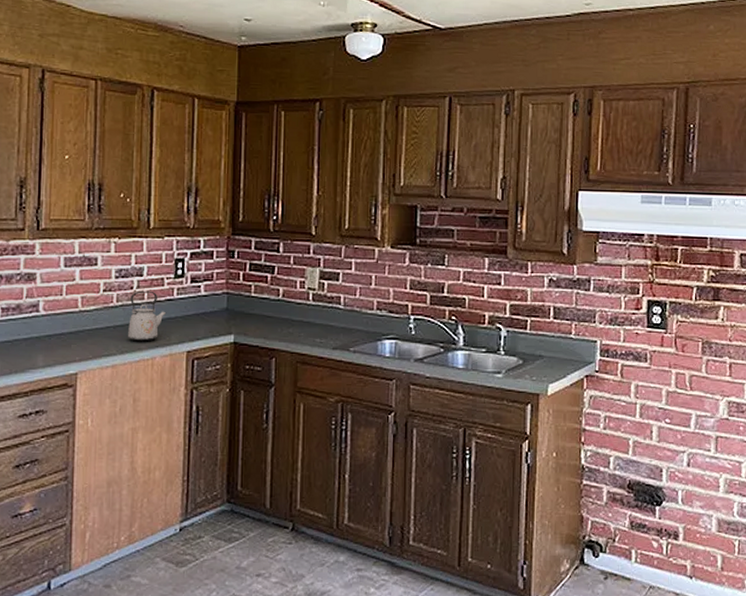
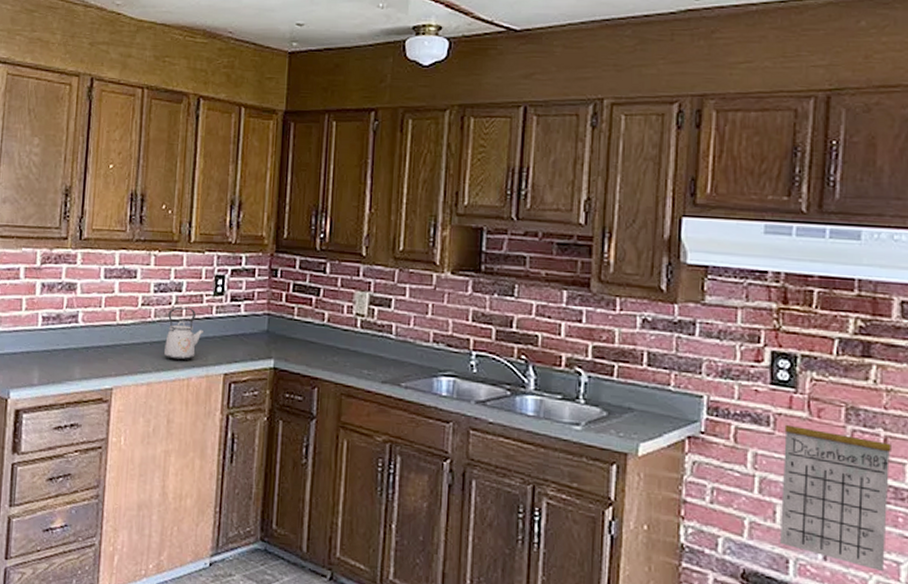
calendar: none [656,341,735,471] -> present [780,405,891,572]

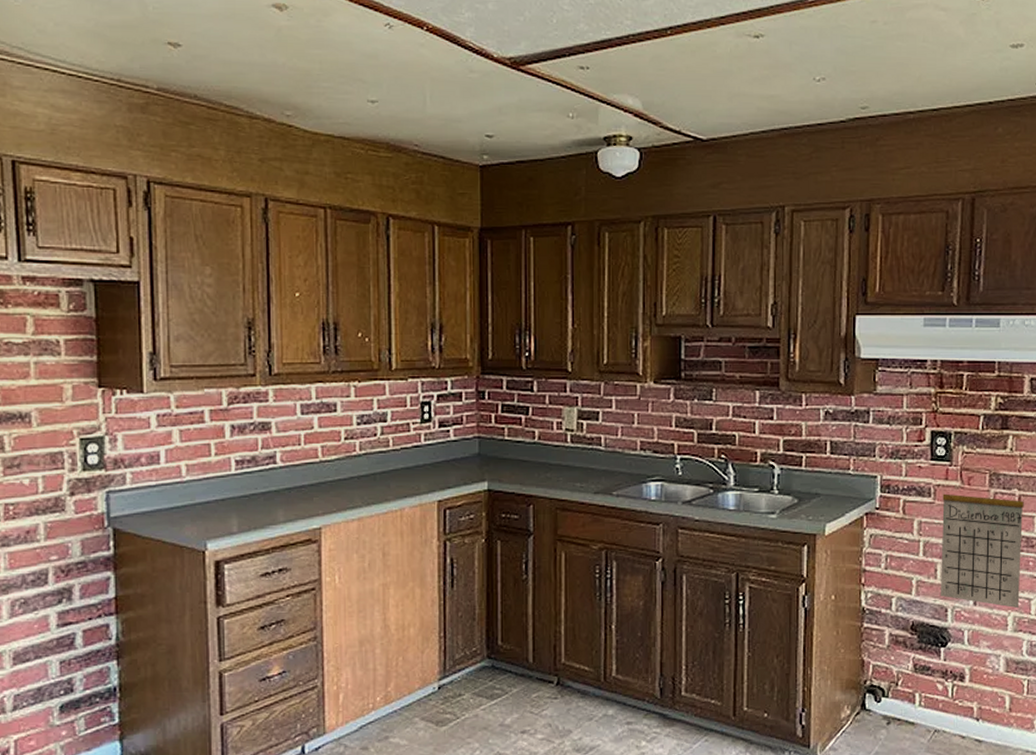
kettle: present [164,307,205,361] -> none [374,437,414,492]

